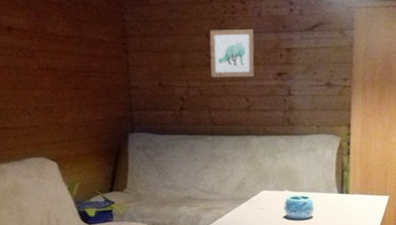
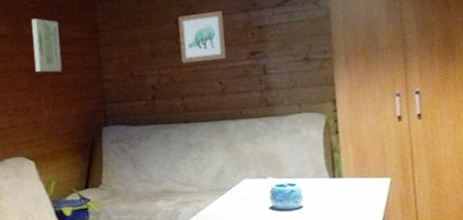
wall art: none [54,15,88,75] -> present [32,18,62,73]

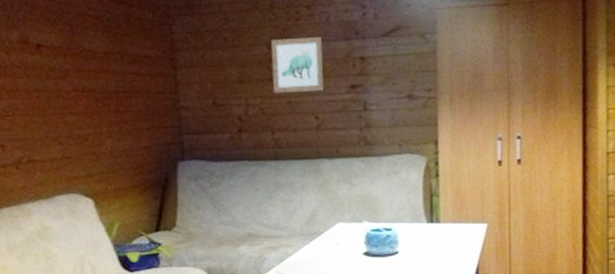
wall art: present [32,18,62,73] -> none [91,29,130,96]

